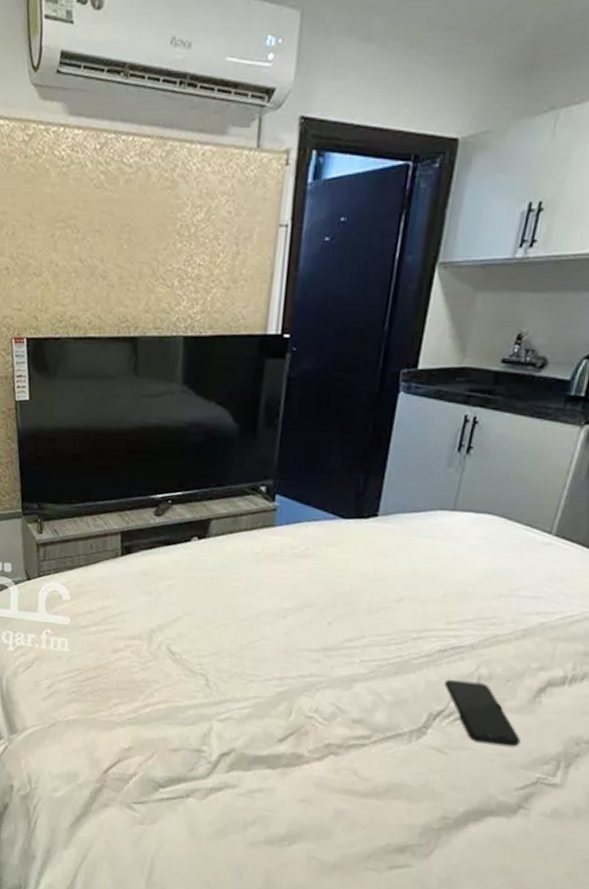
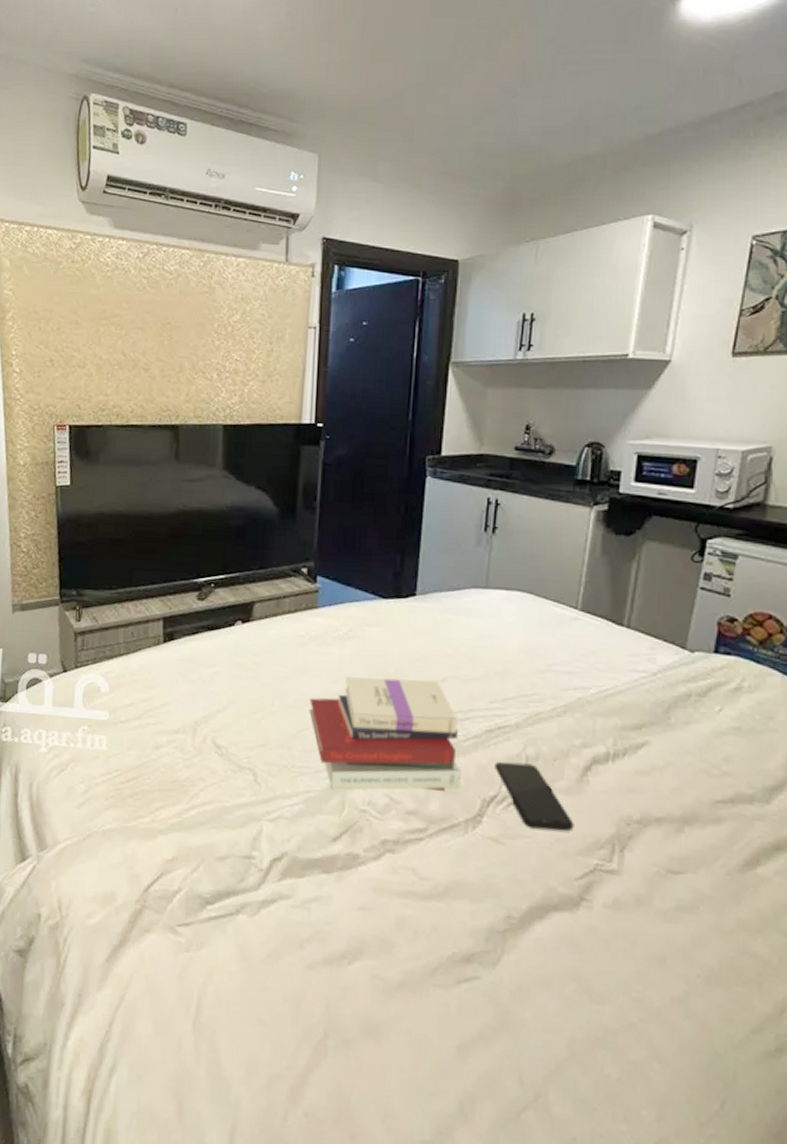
books: none [261,594,411,705] -> present [309,677,461,792]

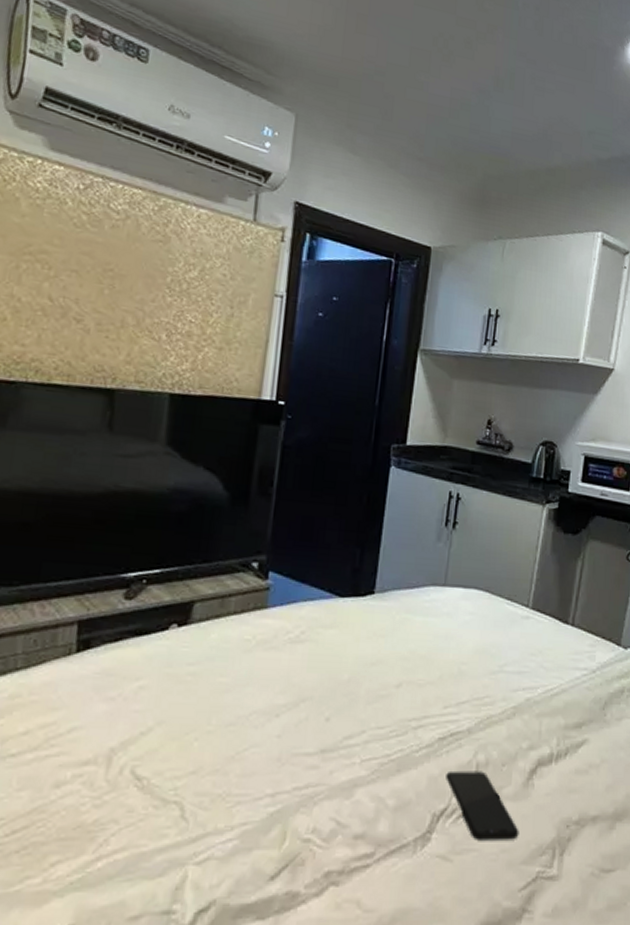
books: present [309,677,461,792] -> none [251,685,412,819]

